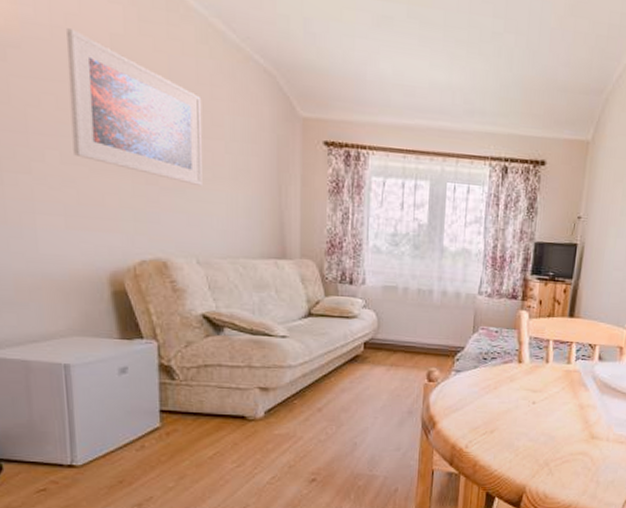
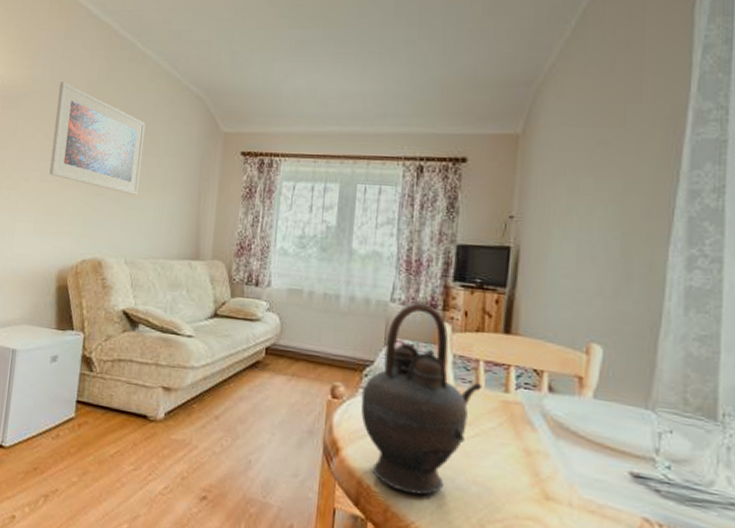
teapot: none [453,294,551,449] -> present [360,302,483,495]

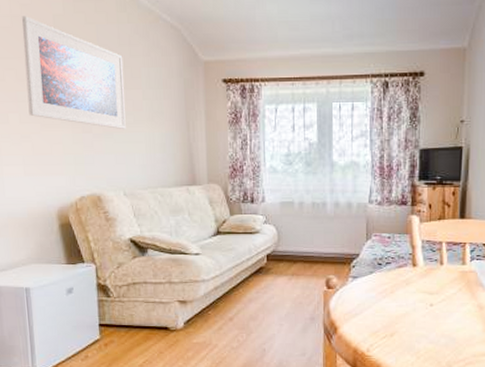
teapot: present [360,302,483,495] -> none [351,201,446,352]

